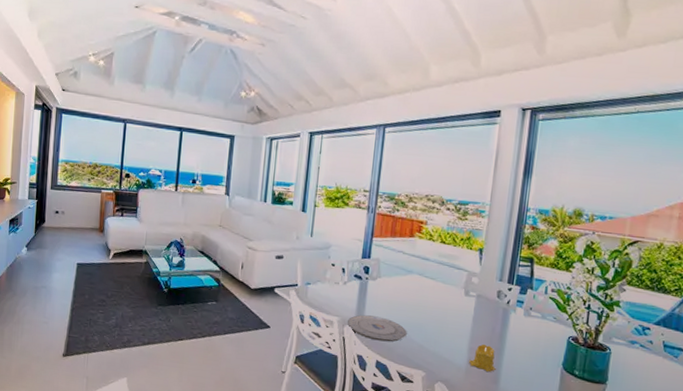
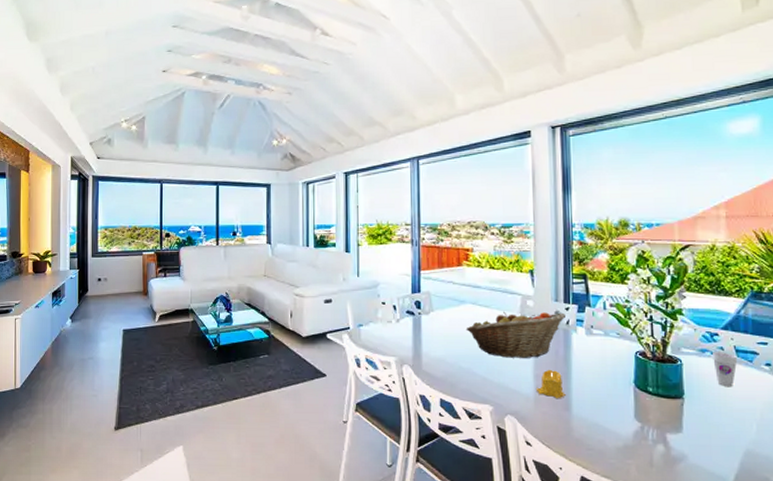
plate: present [348,314,407,342] -> none [406,352,468,378]
fruit basket: none [409,285,508,332] -> present [466,311,567,358]
cup: none [640,344,665,379] -> present [713,352,738,387]

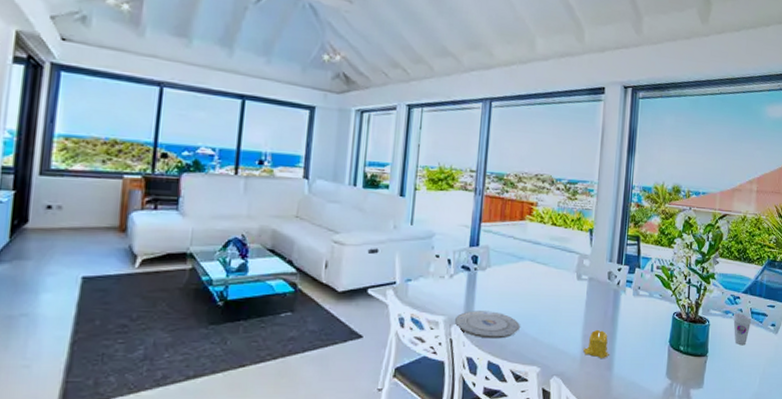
plate: none [406,352,468,378] -> present [455,311,520,339]
fruit basket: present [466,311,567,358] -> none [521,270,618,318]

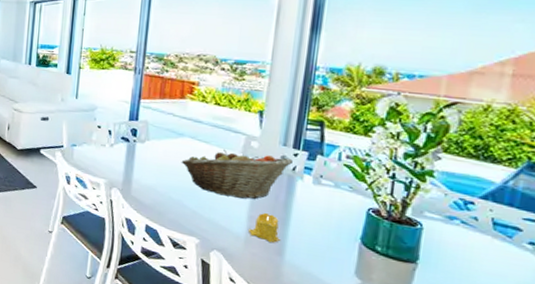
plate: present [455,311,520,339] -> none [115,177,179,207]
fruit basket: none [521,270,618,318] -> present [181,149,294,199]
cup: present [733,313,752,346] -> none [461,221,494,261]

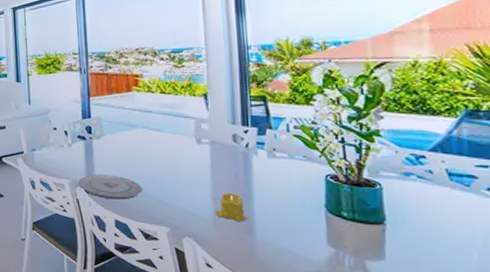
plate: none [115,177,179,207] -> present [79,175,142,200]
fruit basket: present [181,149,294,199] -> none [138,135,245,181]

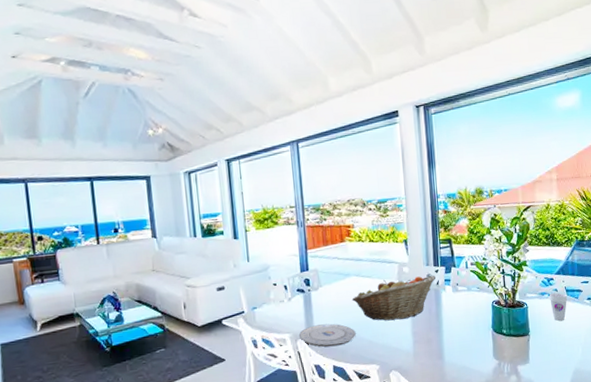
fruit basket: none [138,135,245,181] -> present [352,275,436,321]
candle: present [216,193,249,223] -> none [415,326,440,351]
cup: none [419,175,451,214] -> present [550,292,568,321]

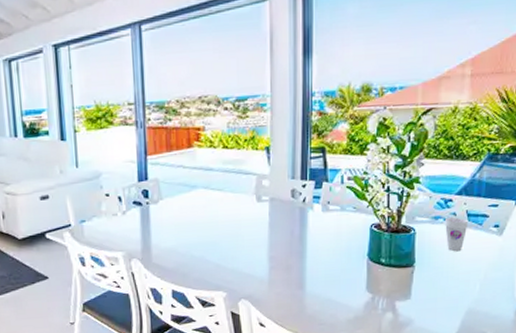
plate: present [299,323,356,347] -> none [134,242,201,269]
fruit basket: present [352,275,436,321] -> none [198,190,303,242]

